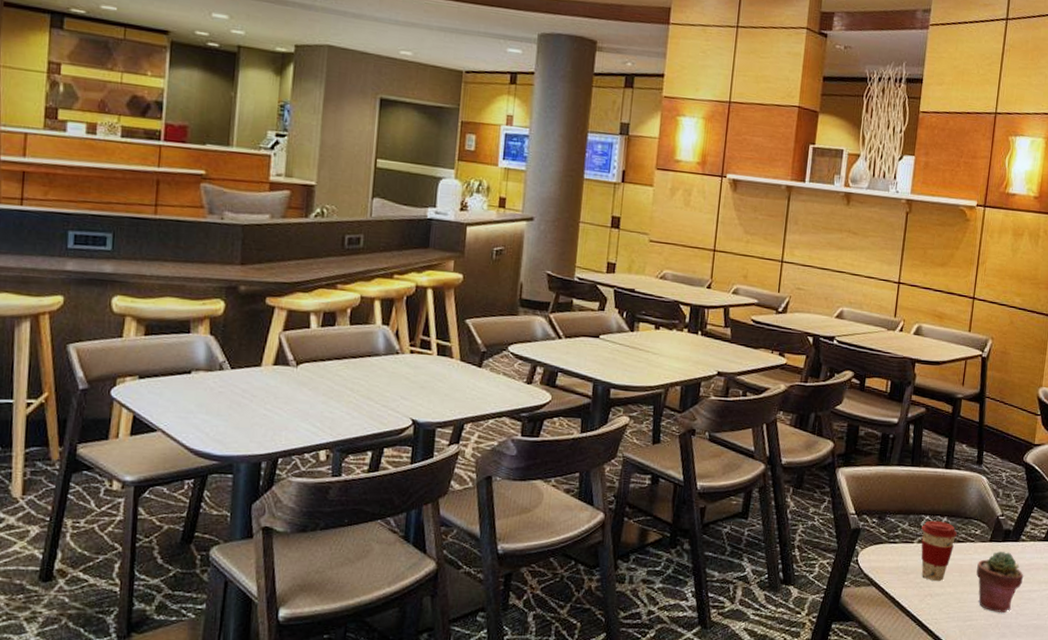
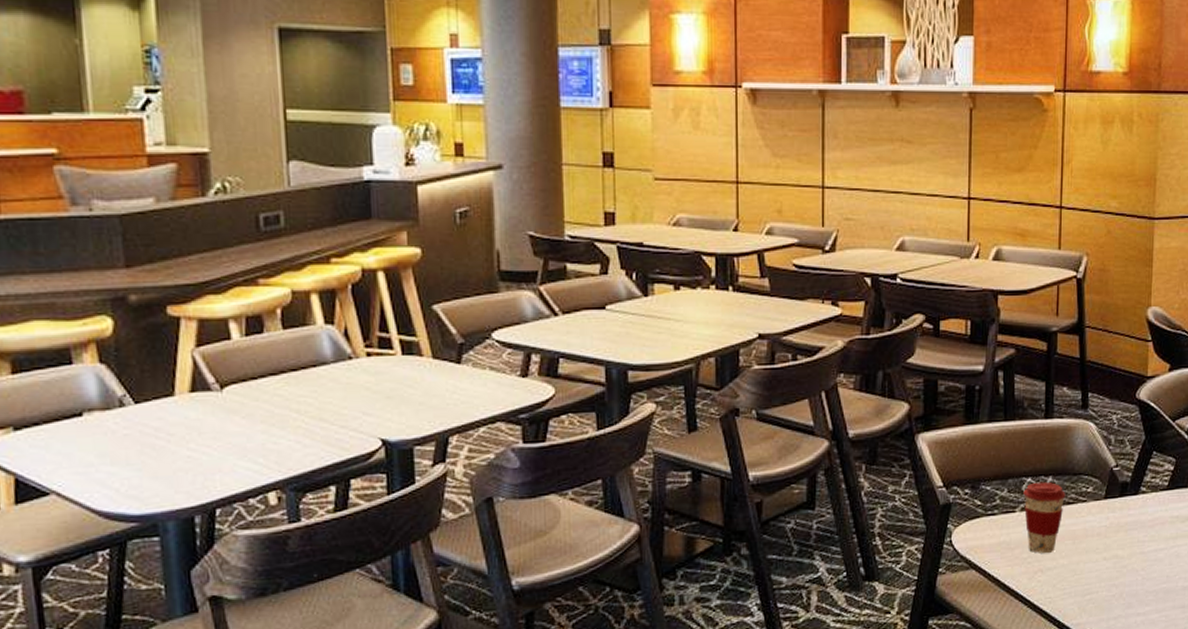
potted succulent: present [976,552,1024,613] -> none [1092,508,1148,581]

